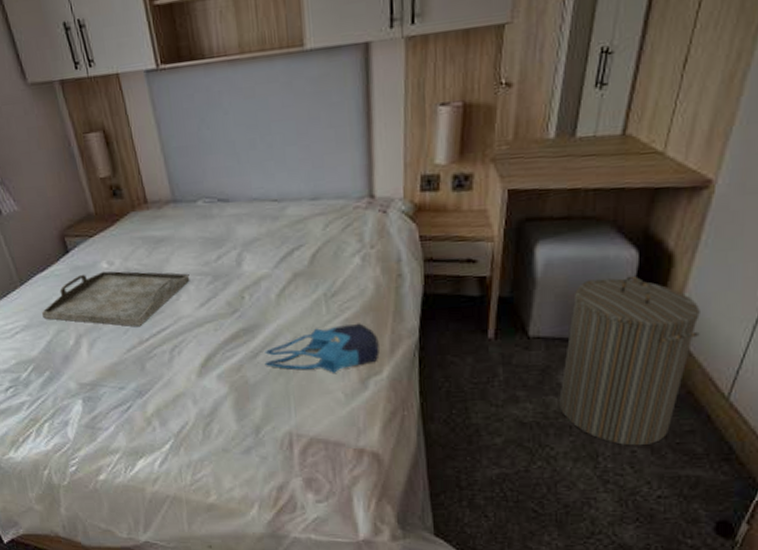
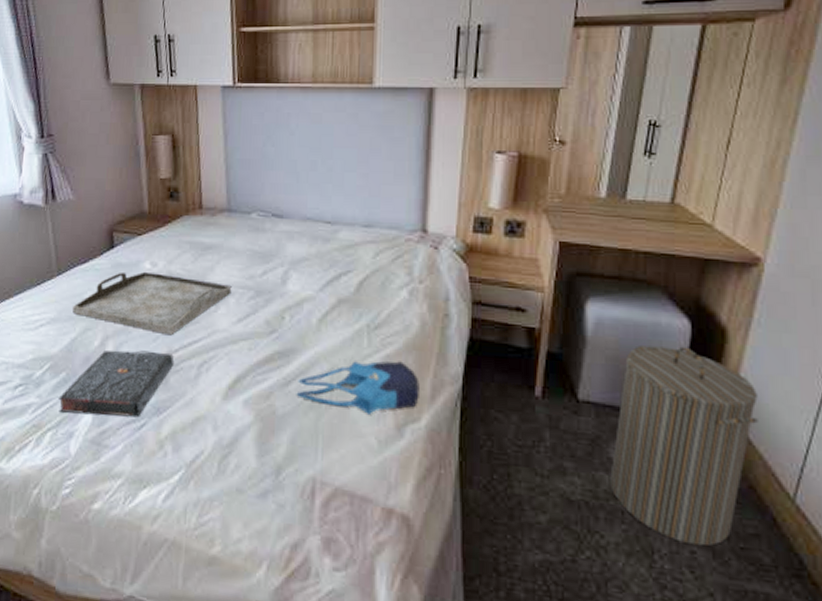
book: none [47,343,147,405] -> present [58,349,174,418]

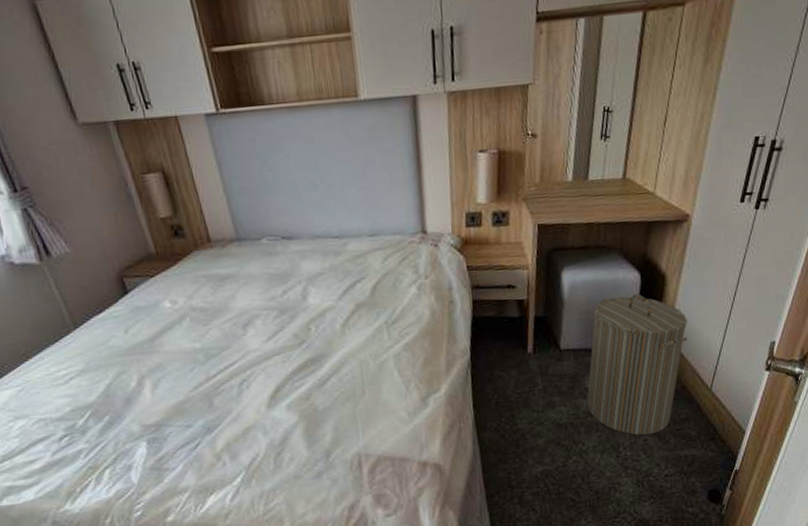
book: present [58,349,174,418] -> none [108,379,215,451]
serving tray: present [72,271,232,336] -> none [98,309,257,364]
tote bag: present [296,361,420,415] -> none [332,346,437,394]

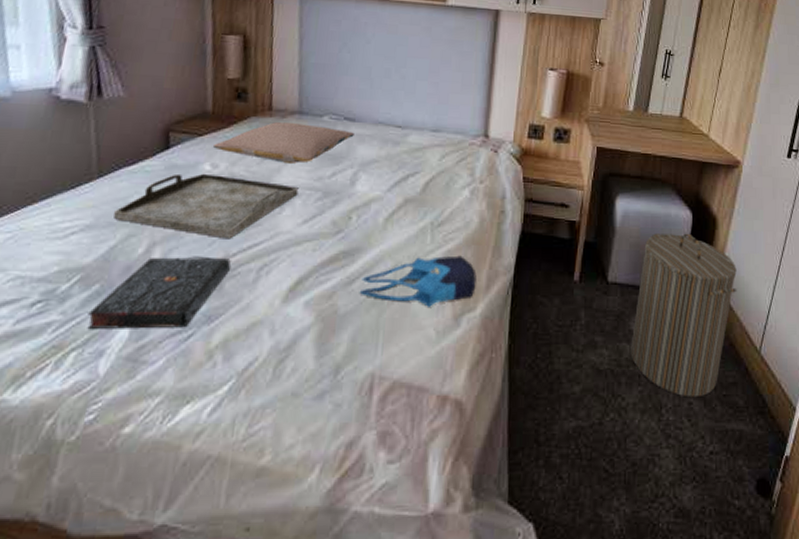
serving tray: none [98,309,257,364] -> present [113,173,299,239]
book: none [108,379,215,451] -> present [87,257,231,329]
pillow: none [166,249,295,290] -> present [212,122,354,164]
tote bag: none [332,346,437,394] -> present [359,255,477,307]

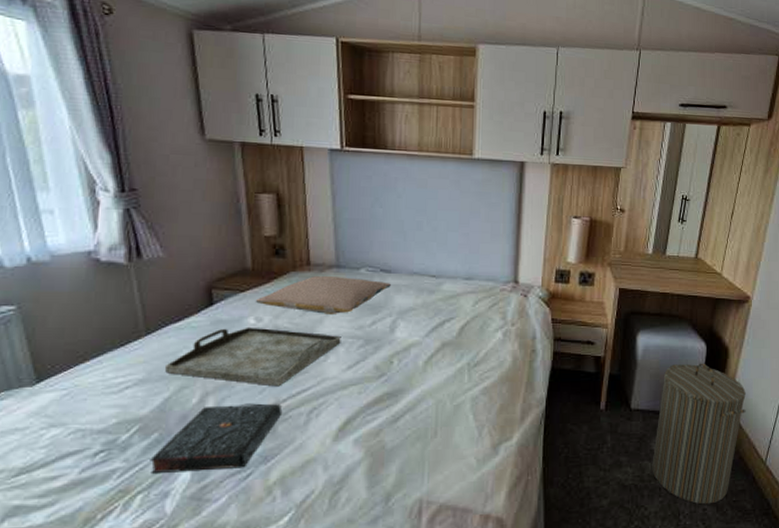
tote bag: present [359,255,477,307] -> none [404,392,512,439]

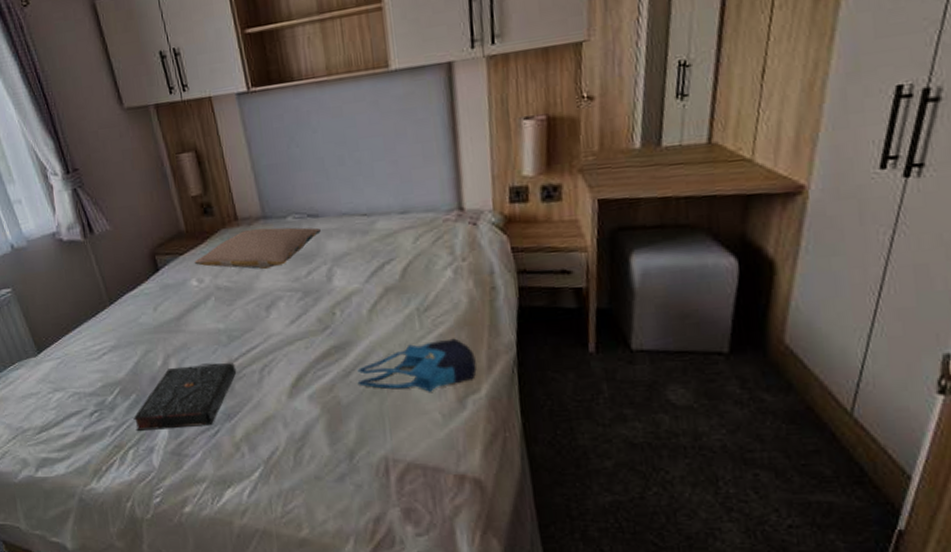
serving tray: present [164,326,341,387] -> none [129,288,280,346]
tote bag: none [404,392,512,439] -> present [357,338,477,392]
laundry hamper: present [652,363,746,505] -> none [669,284,812,469]

